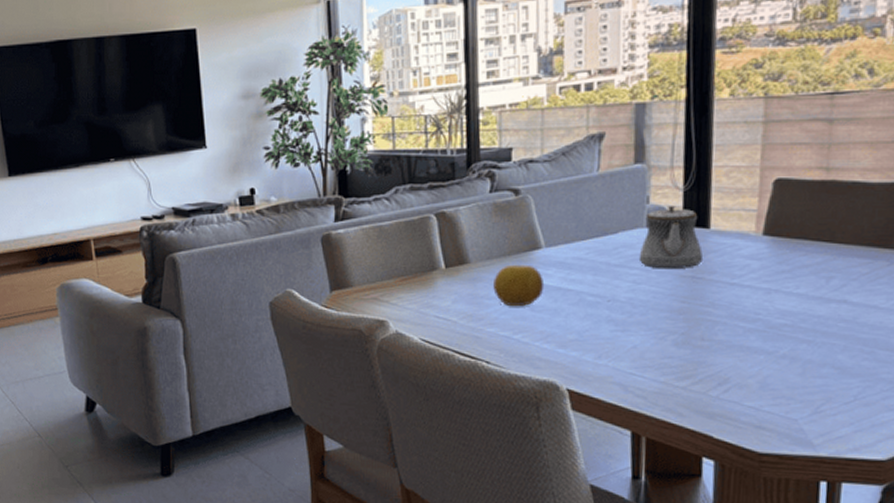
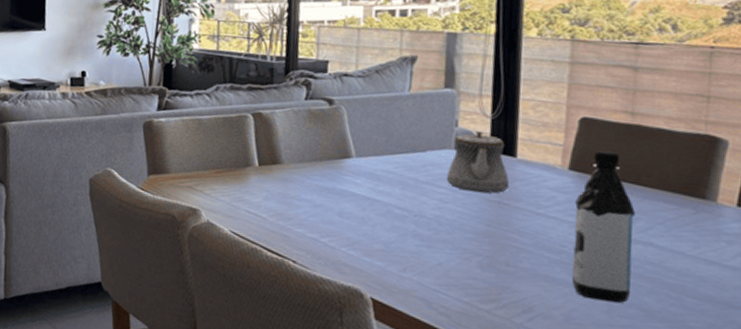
fruit: present [493,264,545,307] -> none [303,169,354,211]
water bottle: none [766,211,830,365] -> present [571,150,635,304]

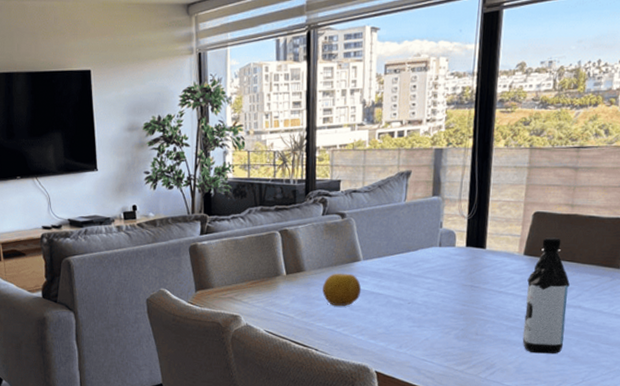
fruit: none [303,169,354,211] -> present [322,273,362,307]
teapot: present [446,131,510,193] -> none [432,230,480,280]

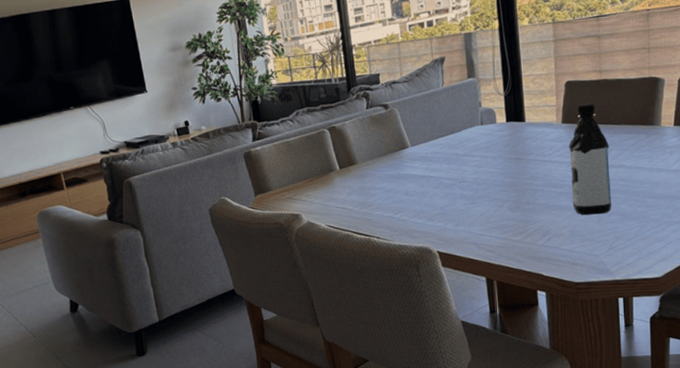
fruit: present [322,273,362,307] -> none [376,161,413,194]

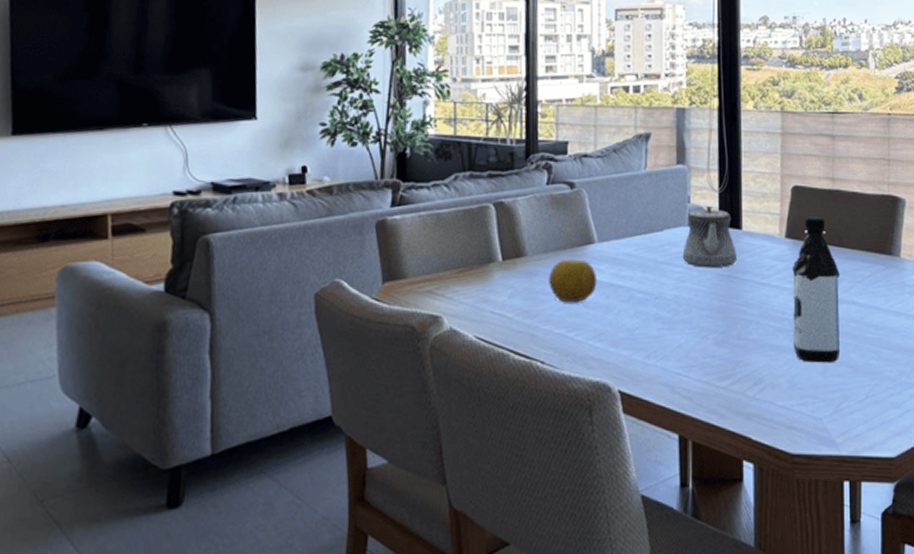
fruit: none [376,161,413,194] -> present [549,258,598,303]
teapot: none [478,107,523,155] -> present [682,206,738,268]

